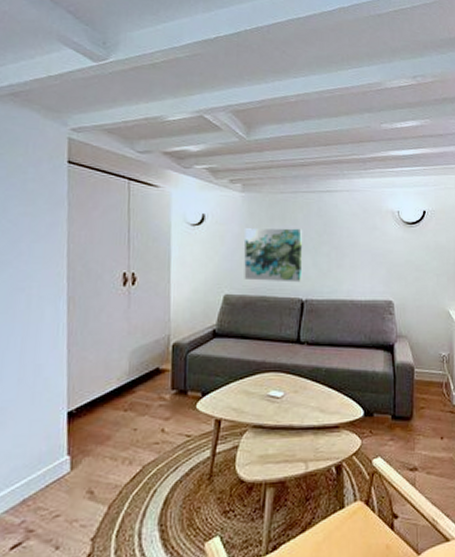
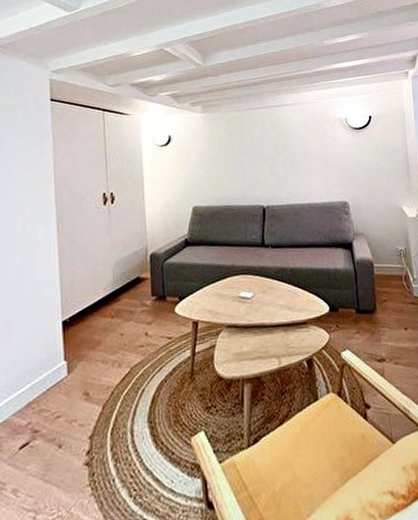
wall art: present [244,228,303,283] -> none [207,141,262,192]

